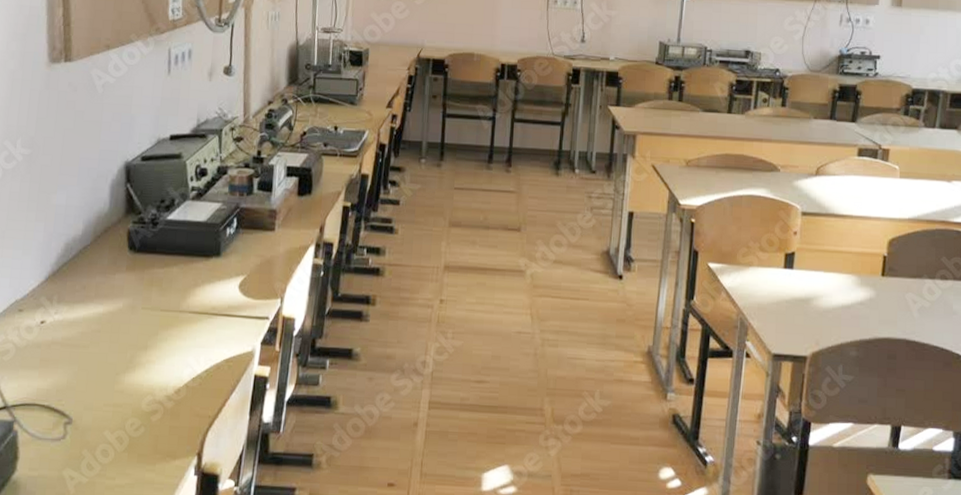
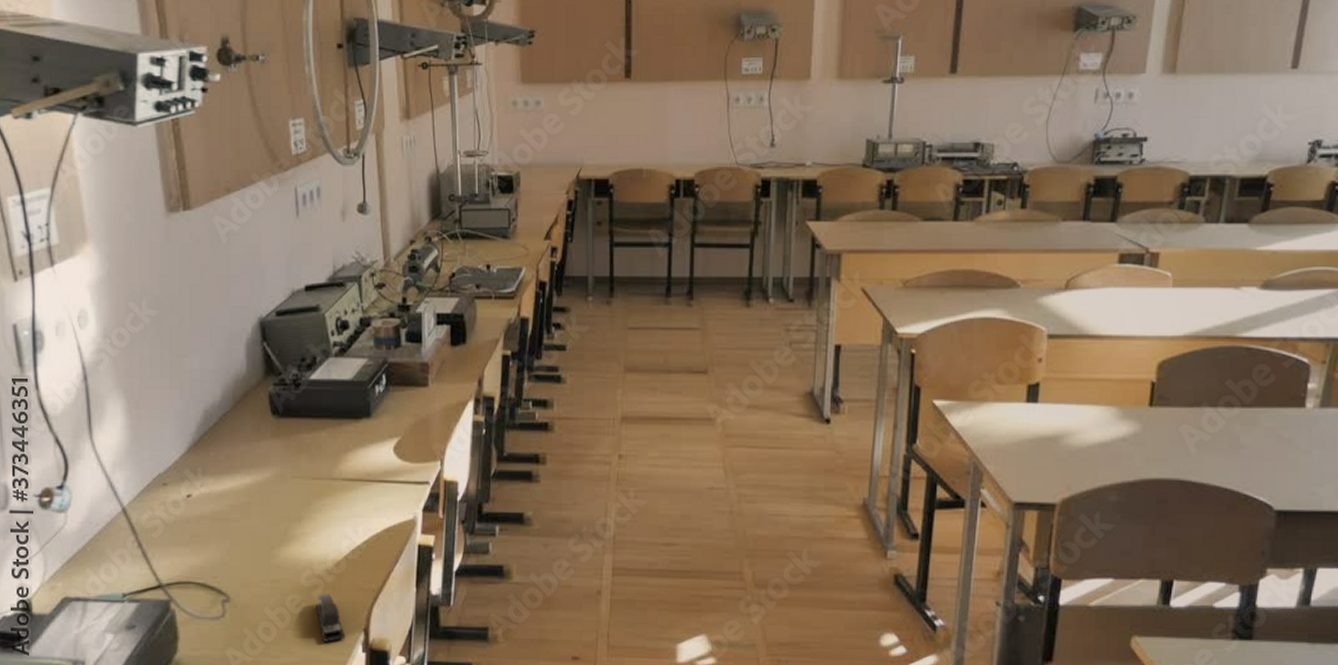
stapler: none [154,418,180,465] -> present [316,593,346,642]

